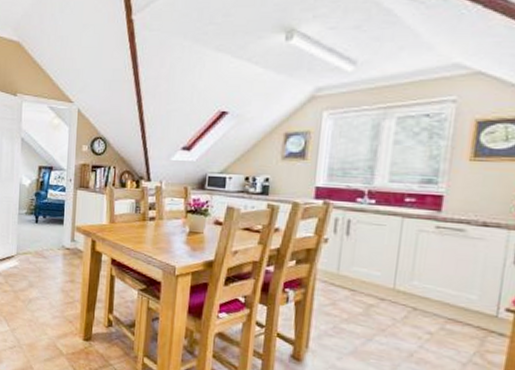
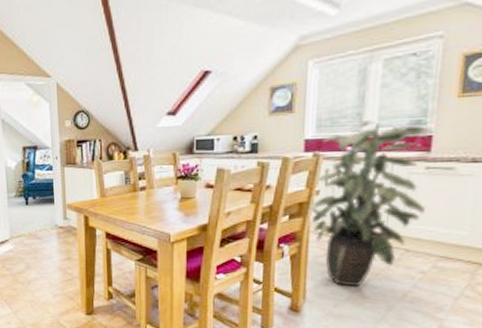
indoor plant: none [316,173,445,341] -> present [308,119,434,287]

